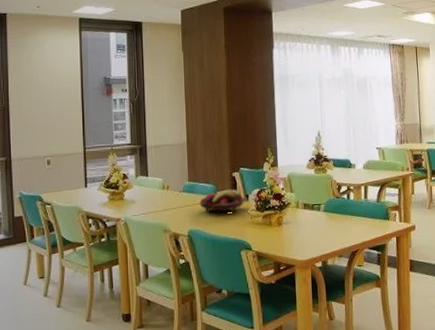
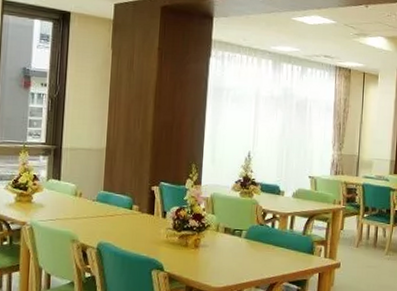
fruit basket: present [199,189,248,213] -> none [113,203,165,228]

